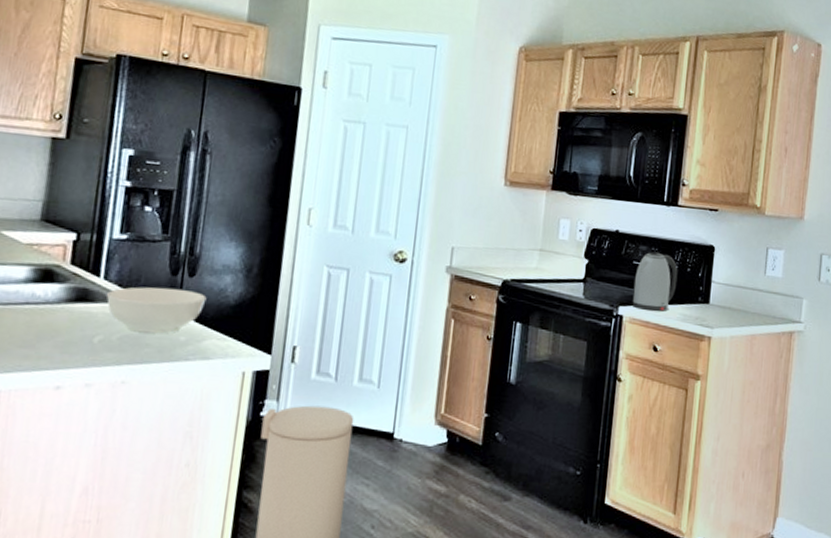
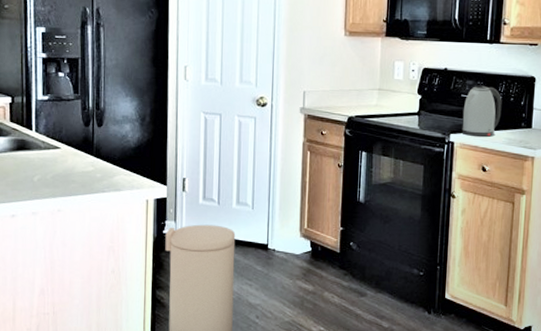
bowl: present [105,287,207,334] -> none [38,136,113,173]

